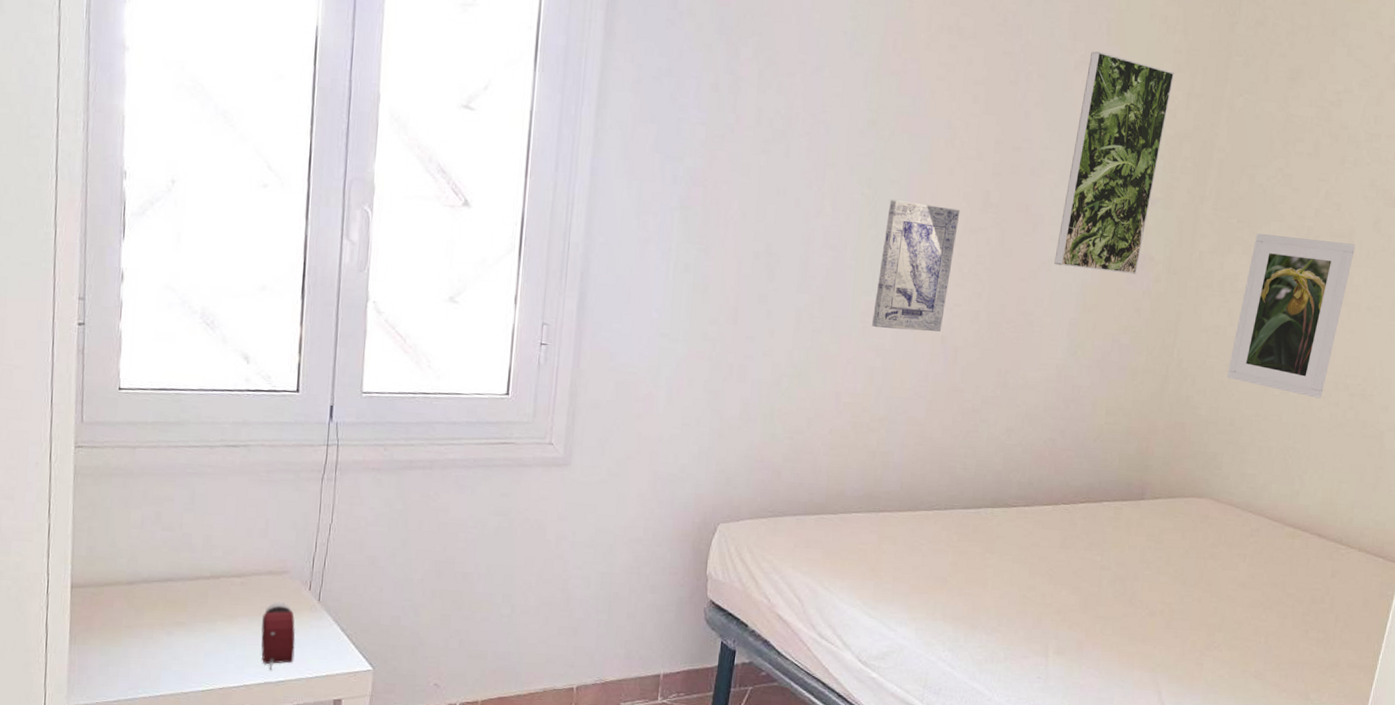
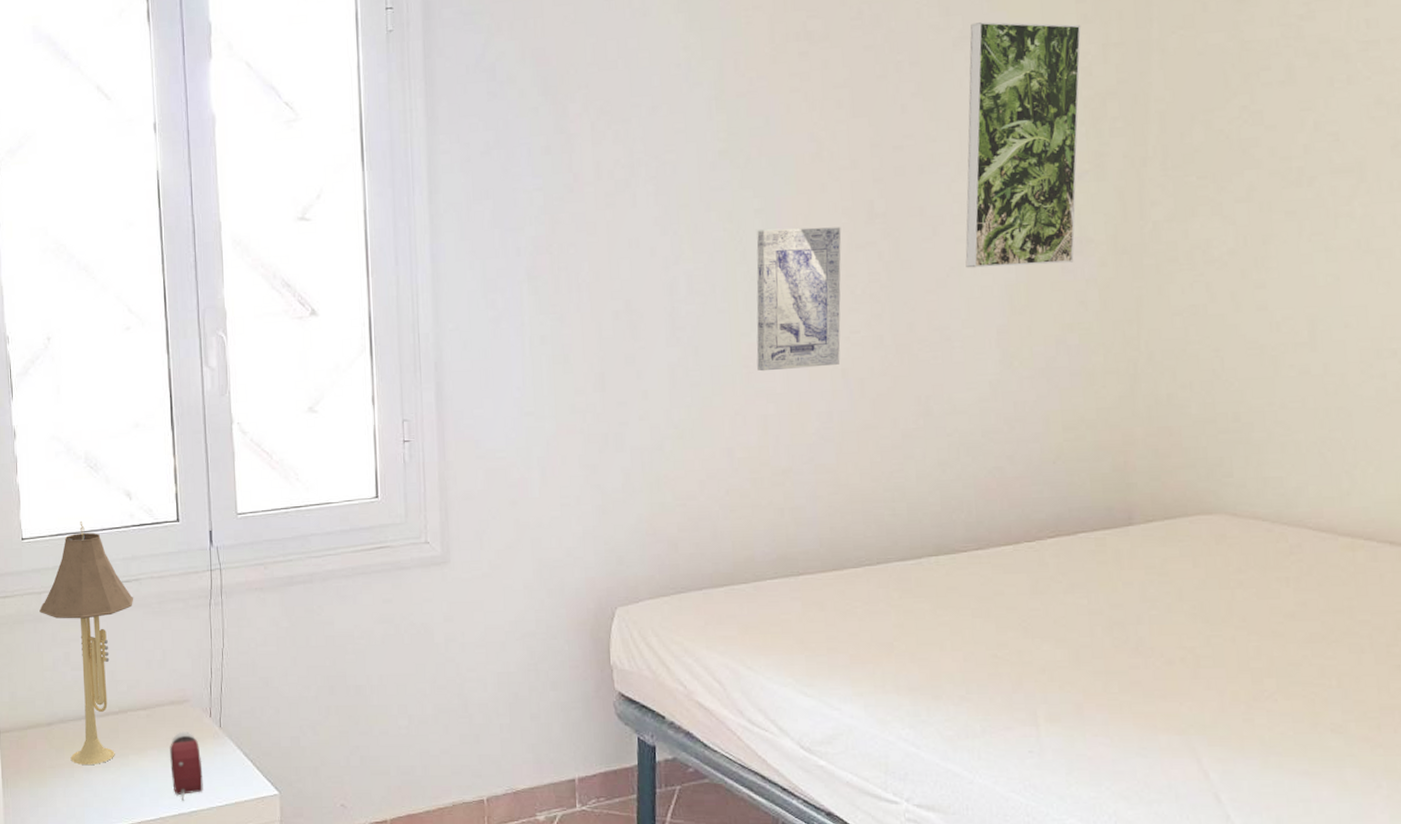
table lamp: none [132,379,241,628] -> present [39,522,134,765]
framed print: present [1226,234,1355,398] -> none [1218,177,1371,373]

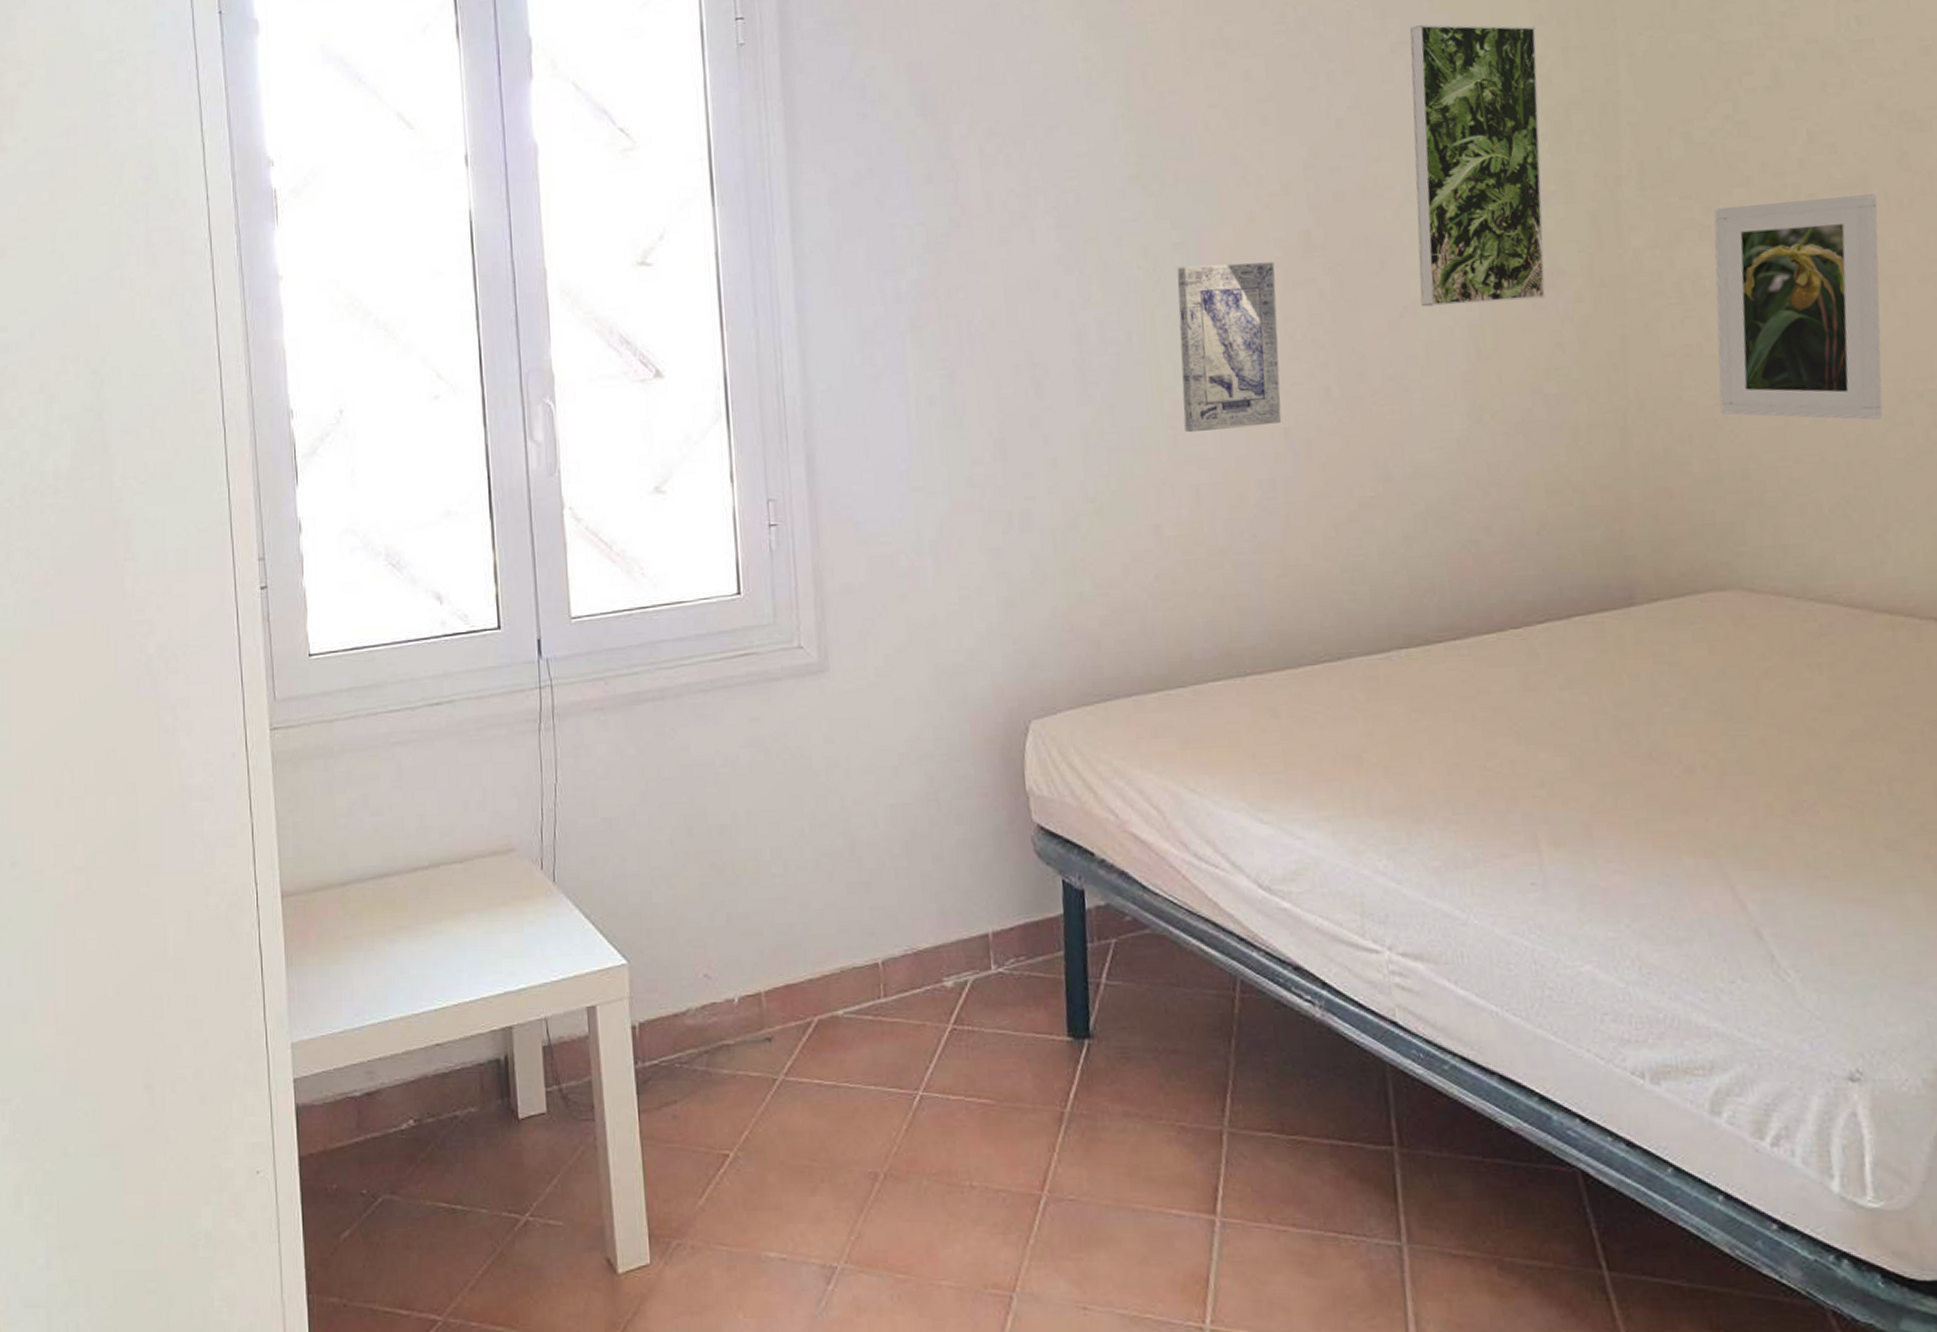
table lamp: present [39,522,134,765] -> none [331,632,447,934]
alarm clock: present [170,731,203,802] -> none [492,888,534,977]
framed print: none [1218,177,1371,373] -> present [1713,194,1883,420]

